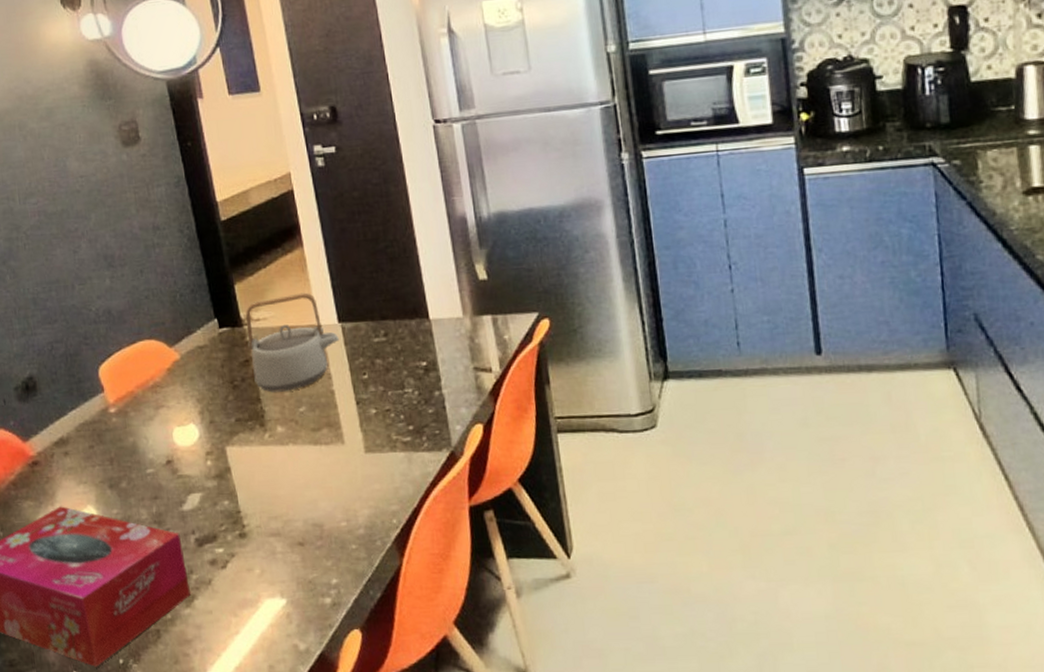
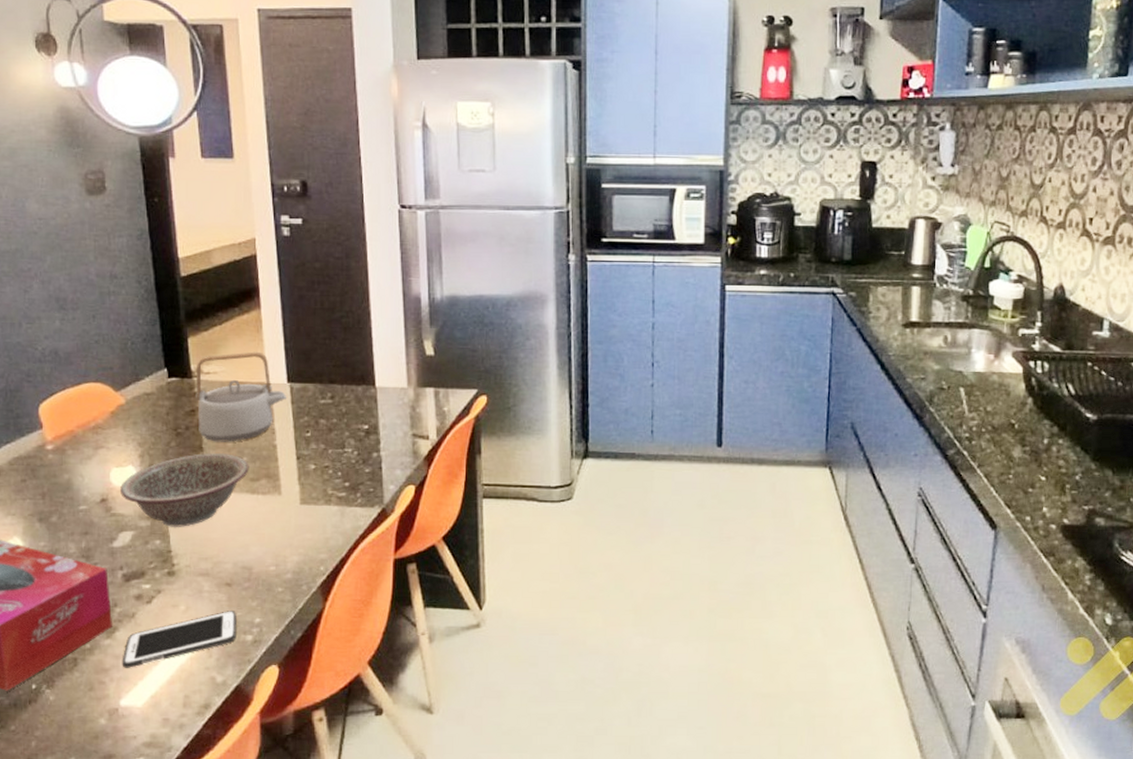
decorative bowl: none [184,403,310,486] -> present [120,452,249,527]
cell phone: none [203,572,315,638] -> present [122,611,236,668]

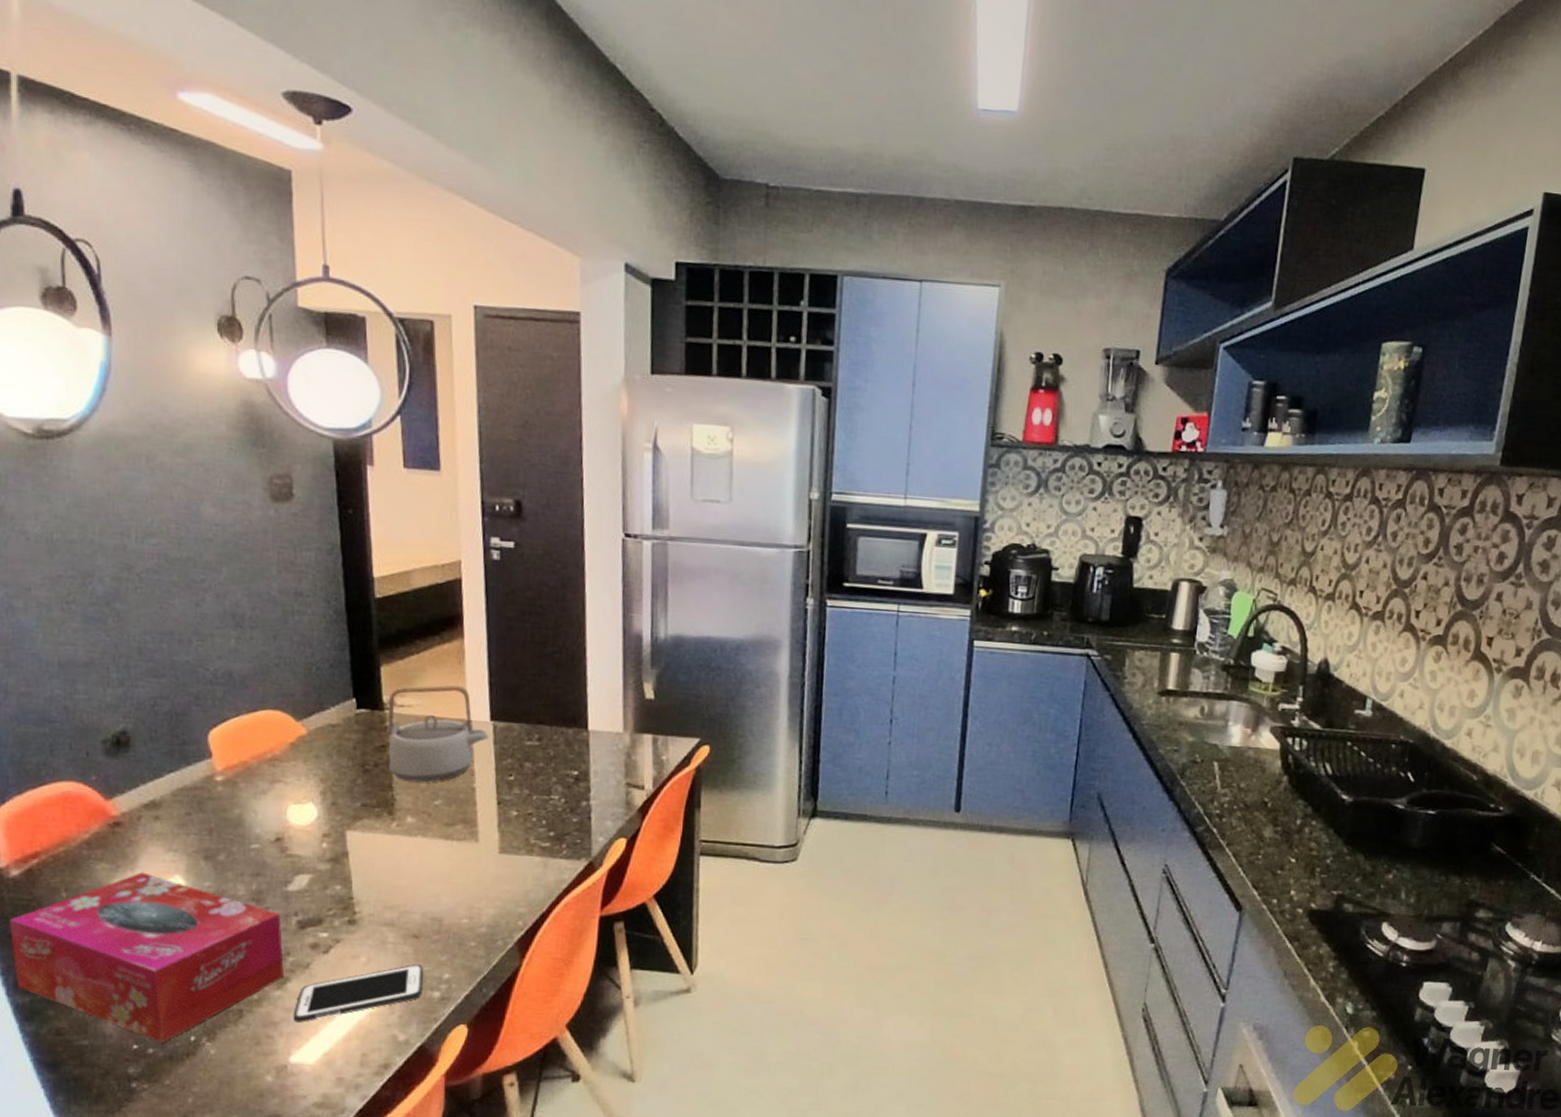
decorative bowl: present [120,452,249,527] -> none [298,793,444,872]

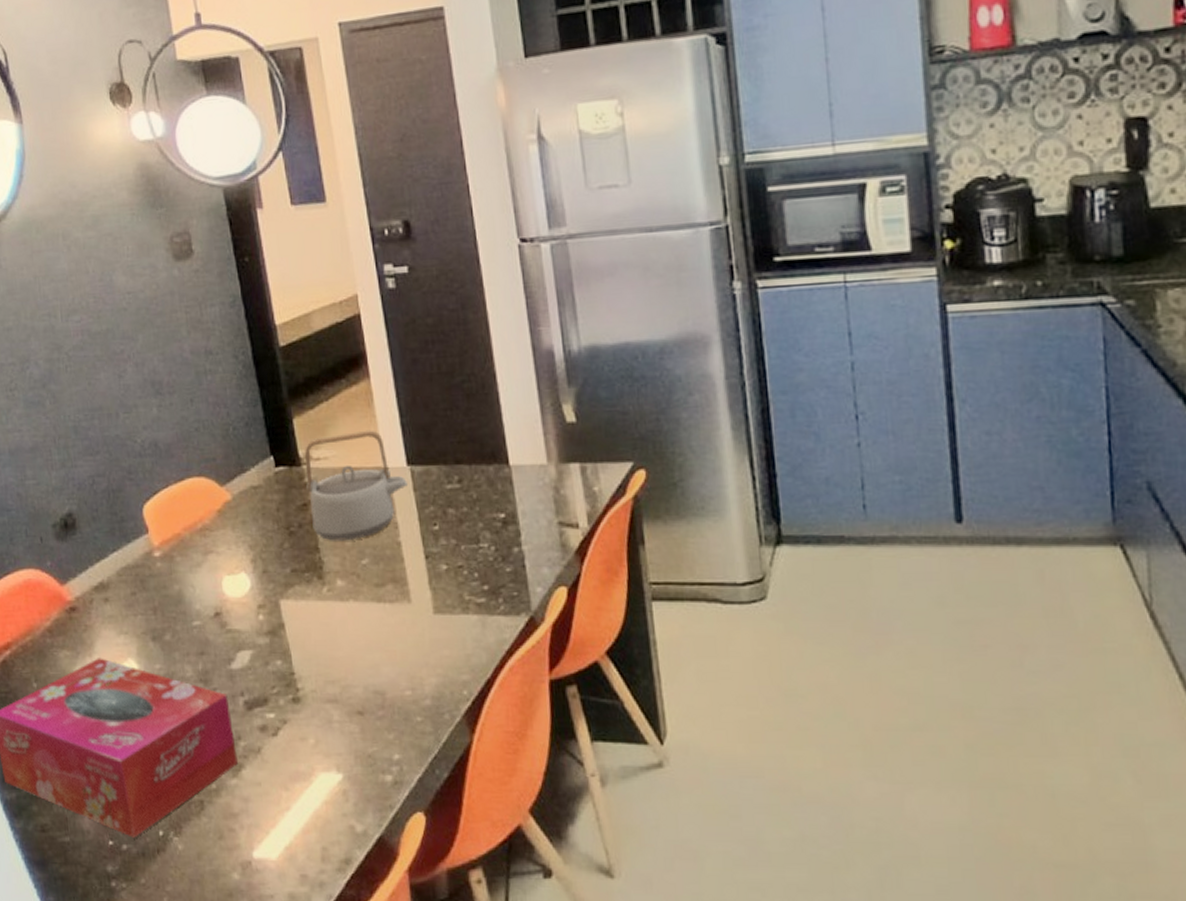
cell phone: present [293,964,423,1022] -> none [251,745,374,813]

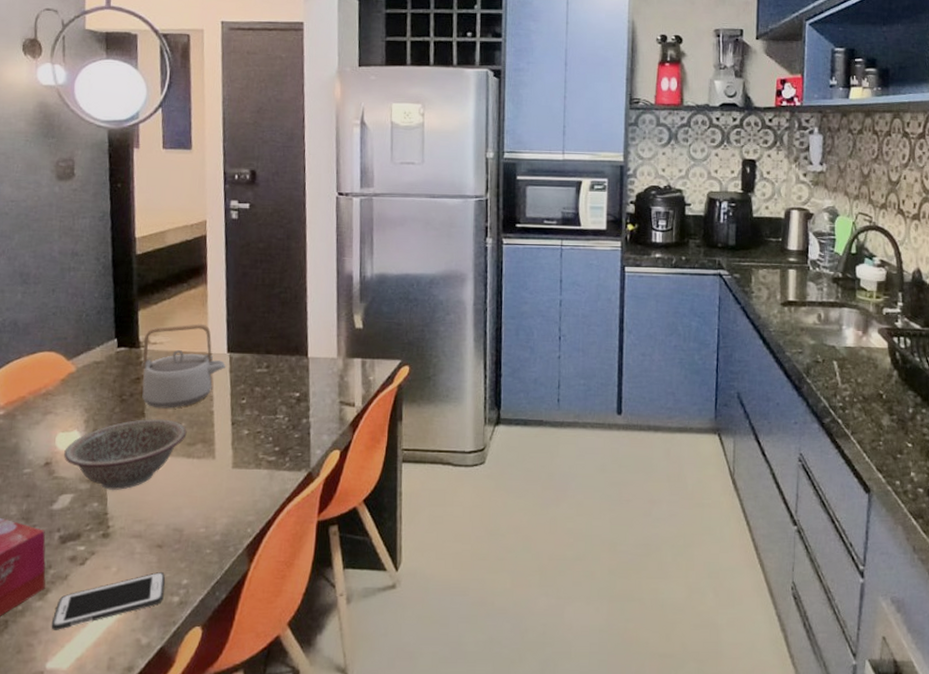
decorative bowl: none [234,553,373,644] -> present [64,418,187,490]
cell phone: none [251,745,374,813] -> present [51,572,165,630]

